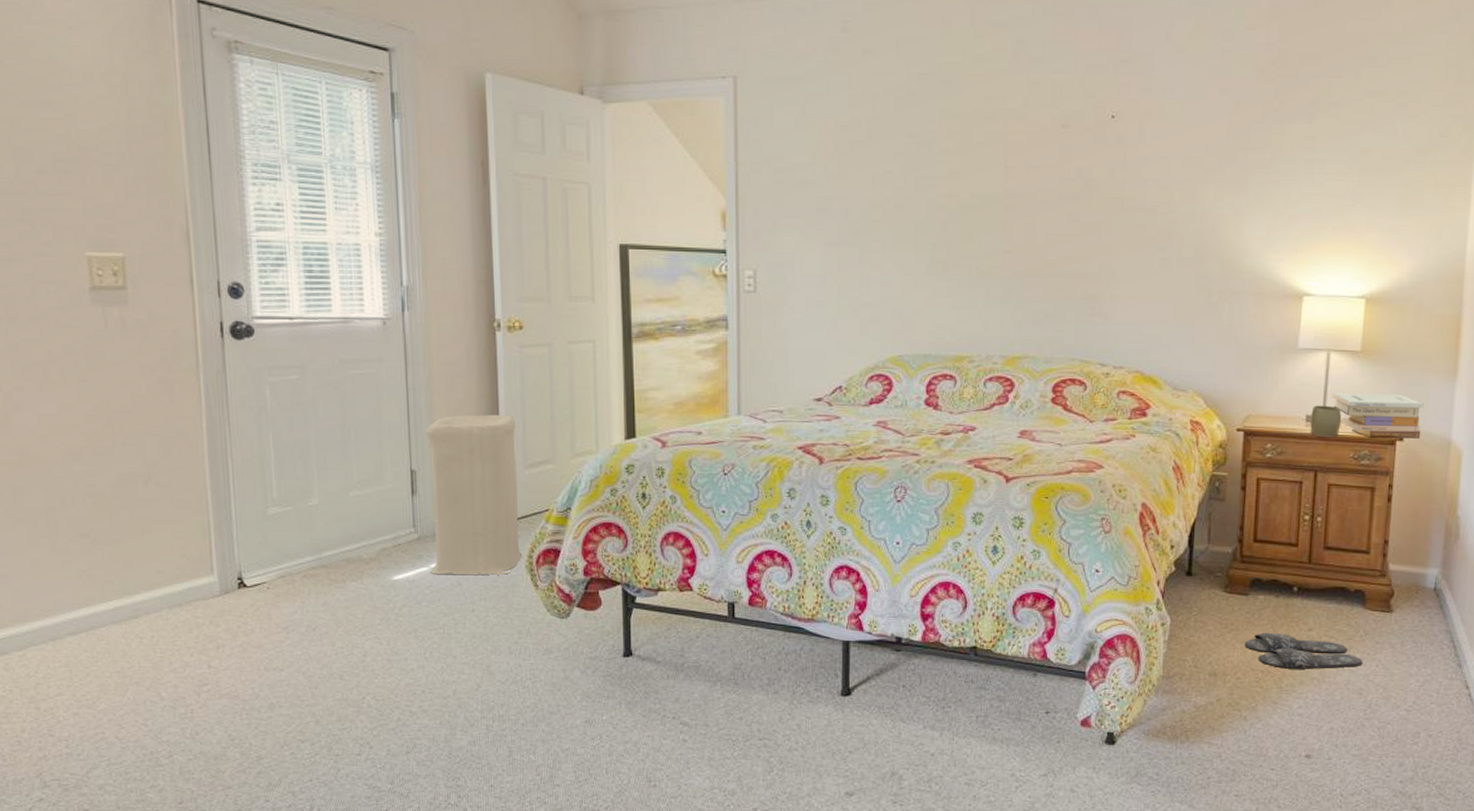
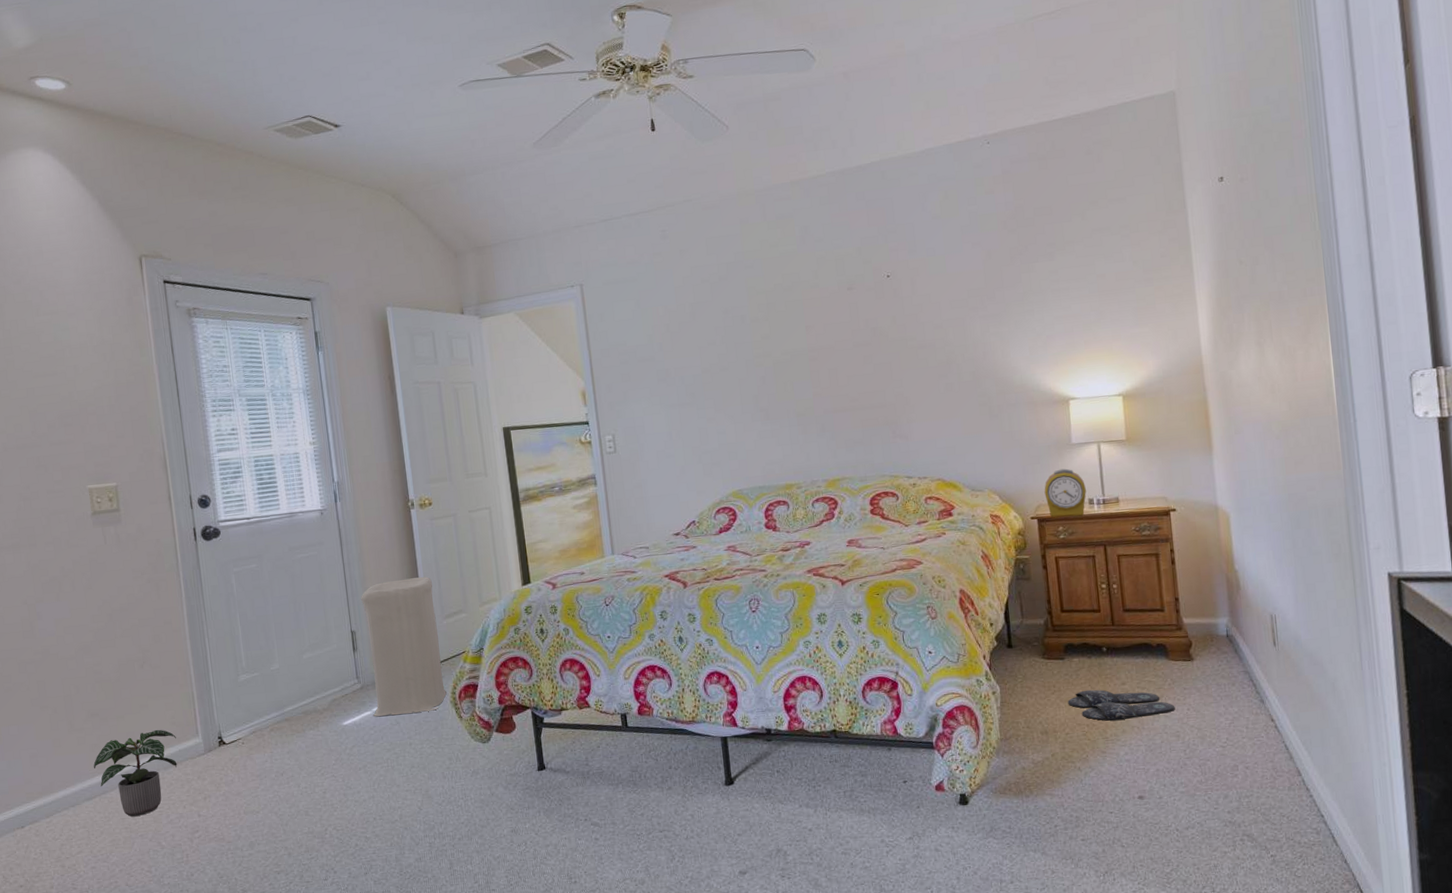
potted plant: none [80,561,185,661] -> present [93,729,177,817]
alarm clock: none [1256,376,1306,435] -> present [1044,468,1087,518]
mug: present [1310,405,1342,438] -> none [1092,488,1120,517]
books: present [1331,393,1424,440] -> none [1107,471,1191,513]

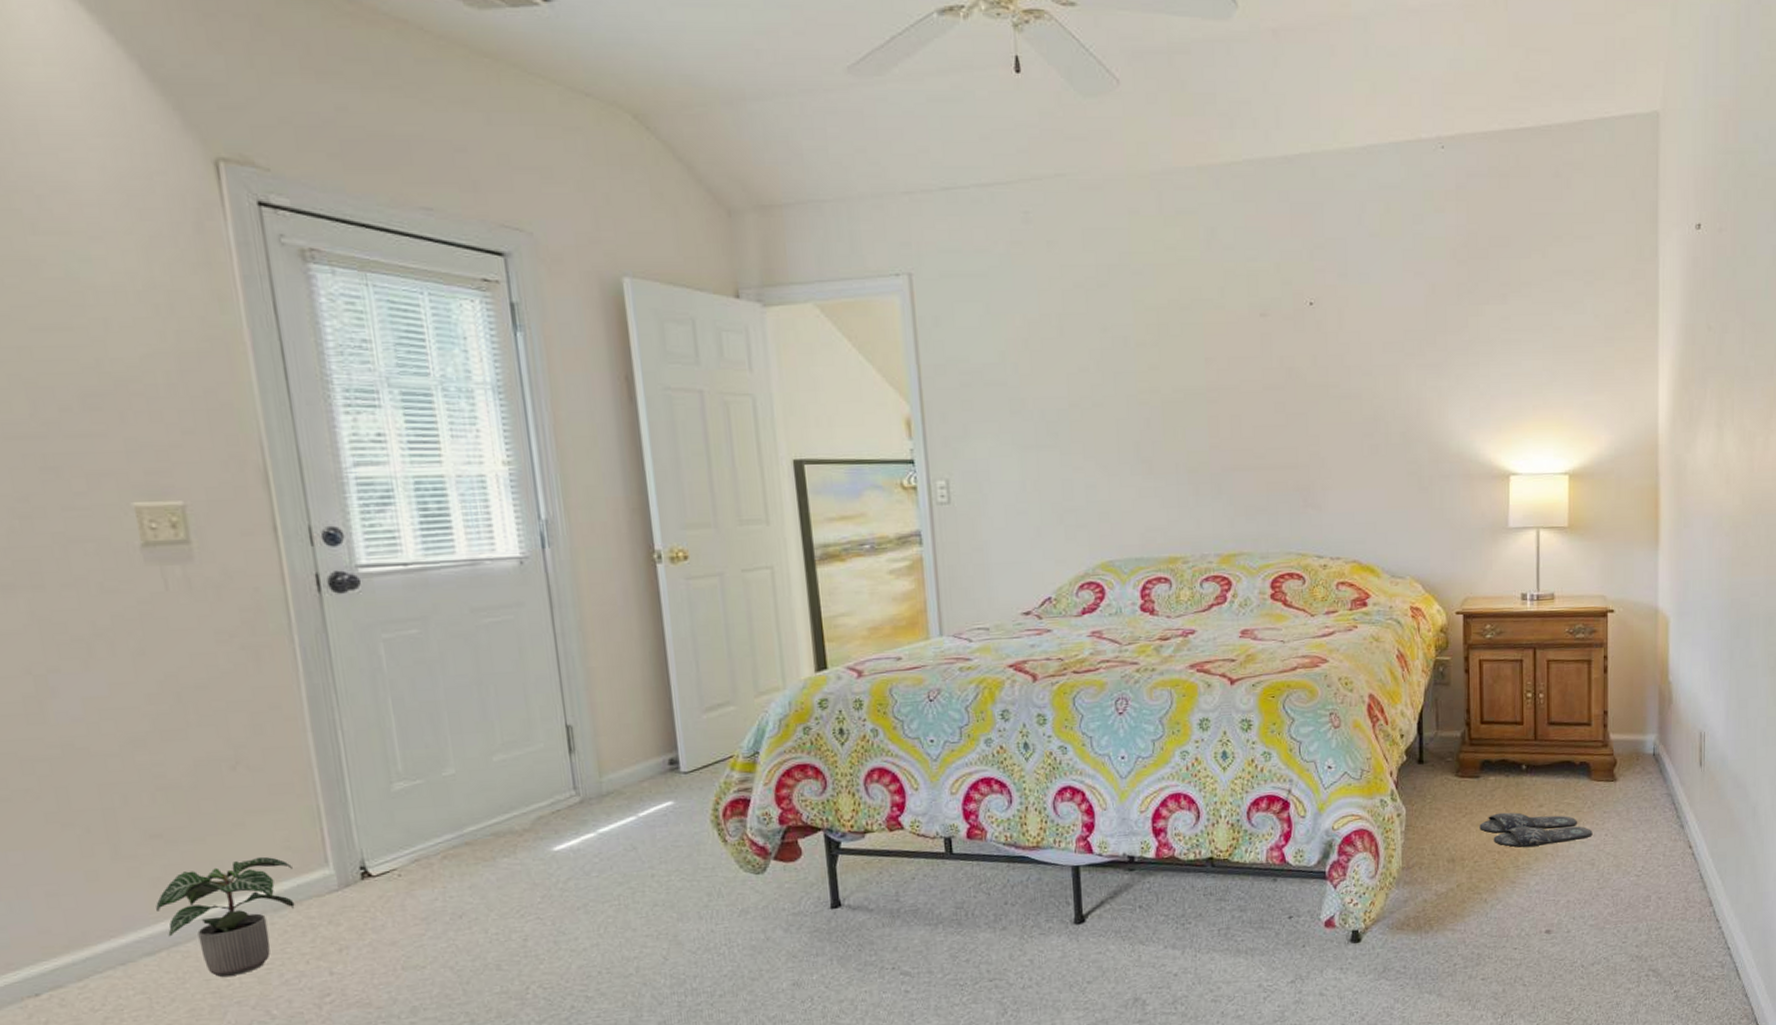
laundry basket: present [361,577,447,717] -> none [581,655,706,840]
alarm clock: present [1044,468,1087,518] -> none [1473,556,1520,614]

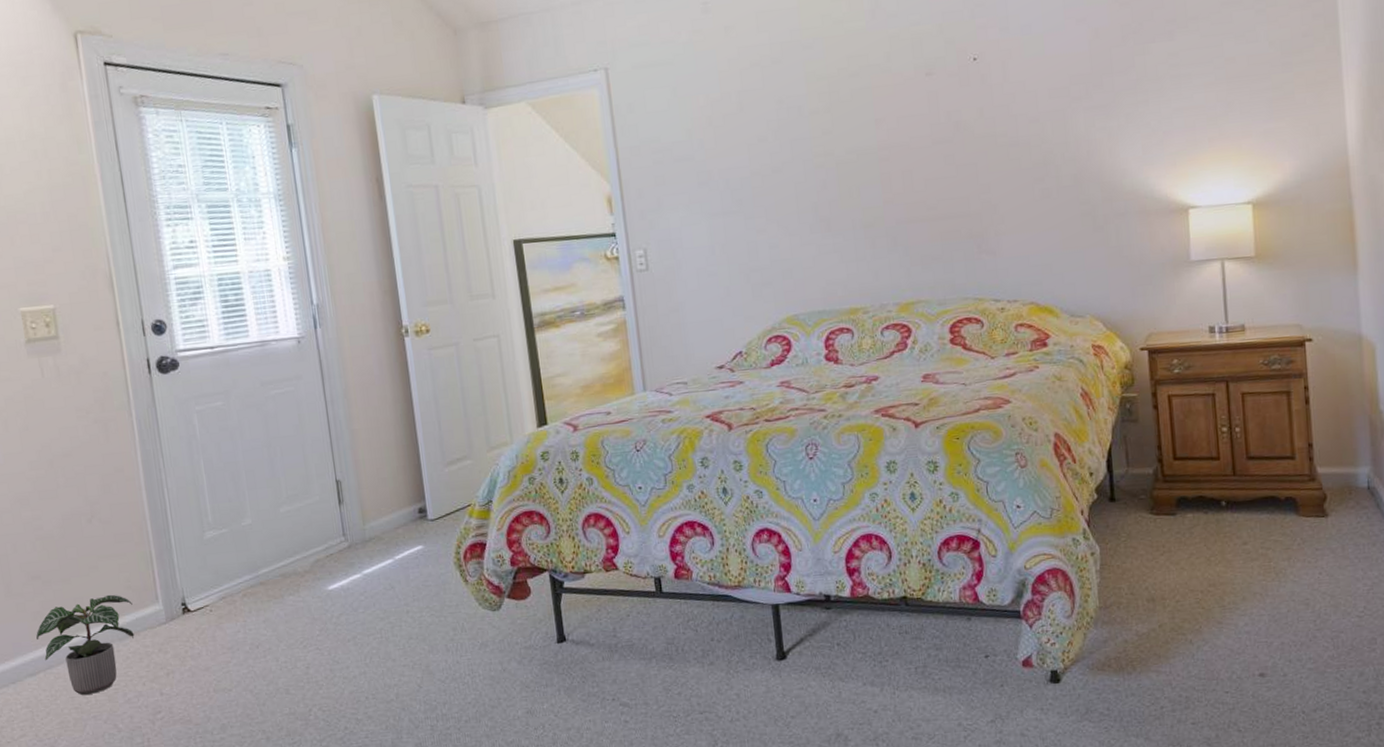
slippers: present [1479,812,1593,848] -> none [1179,550,1305,587]

